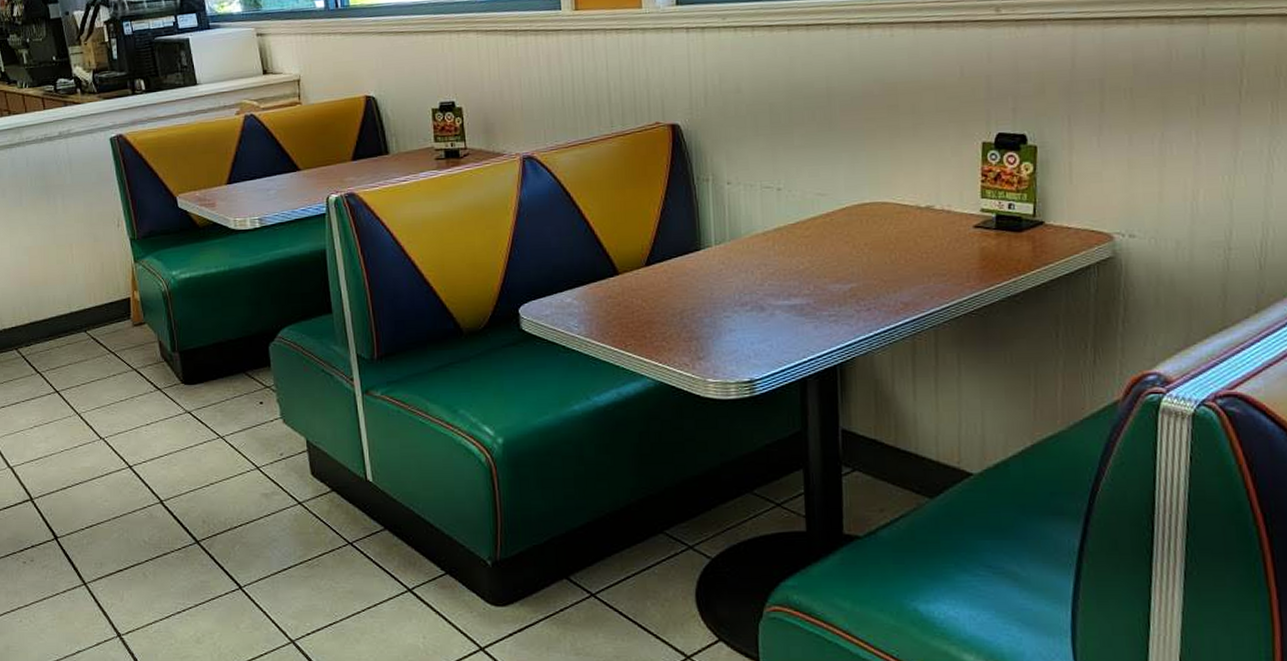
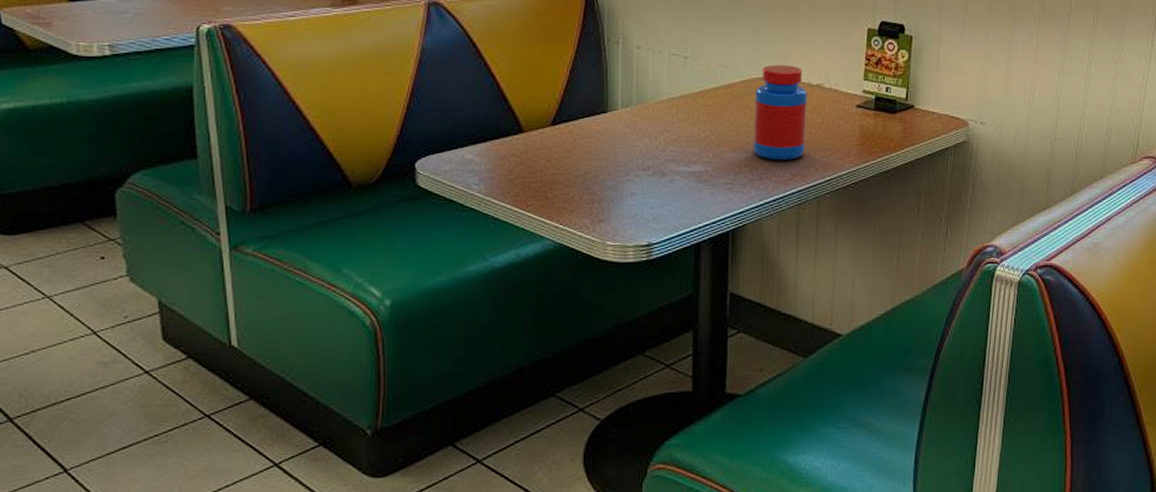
jar: none [856,188,918,290] -> present [753,64,808,161]

